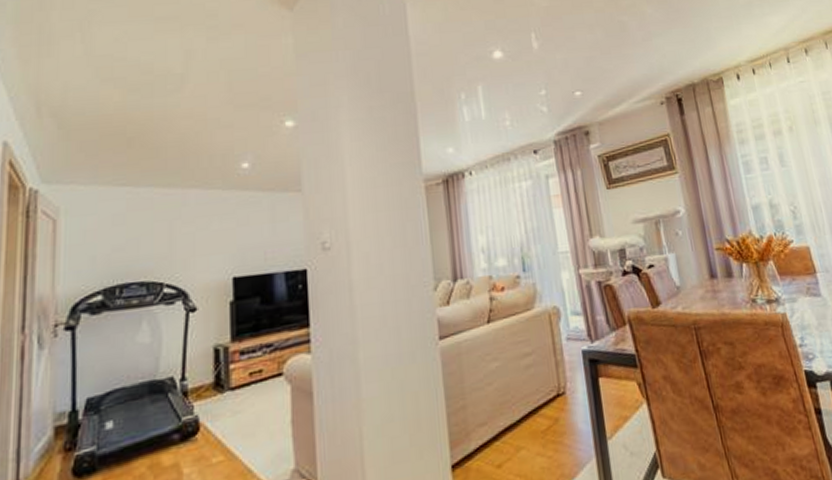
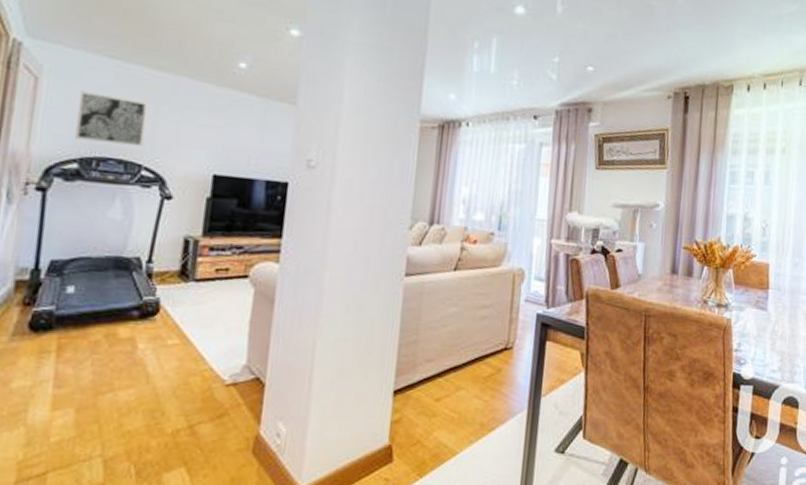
wall art: none [95,220,163,271] -> present [75,91,148,146]

